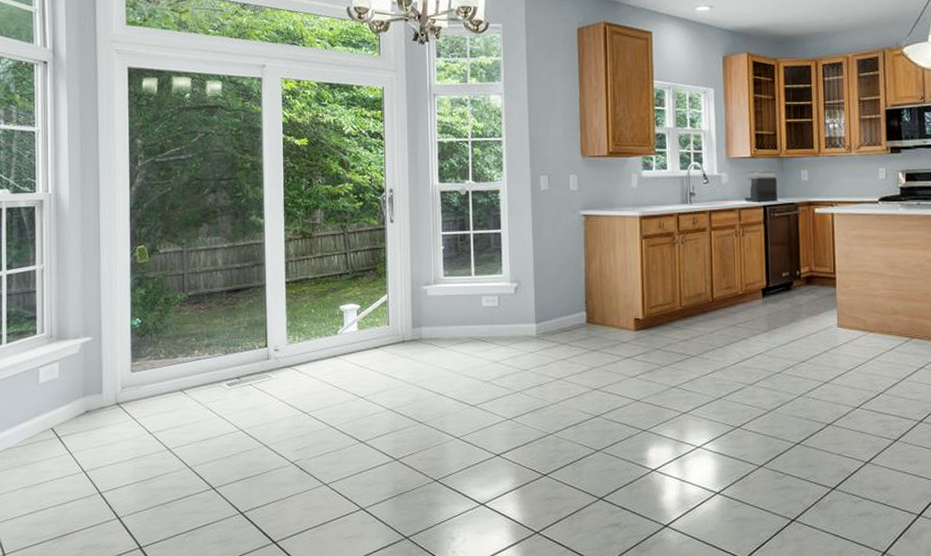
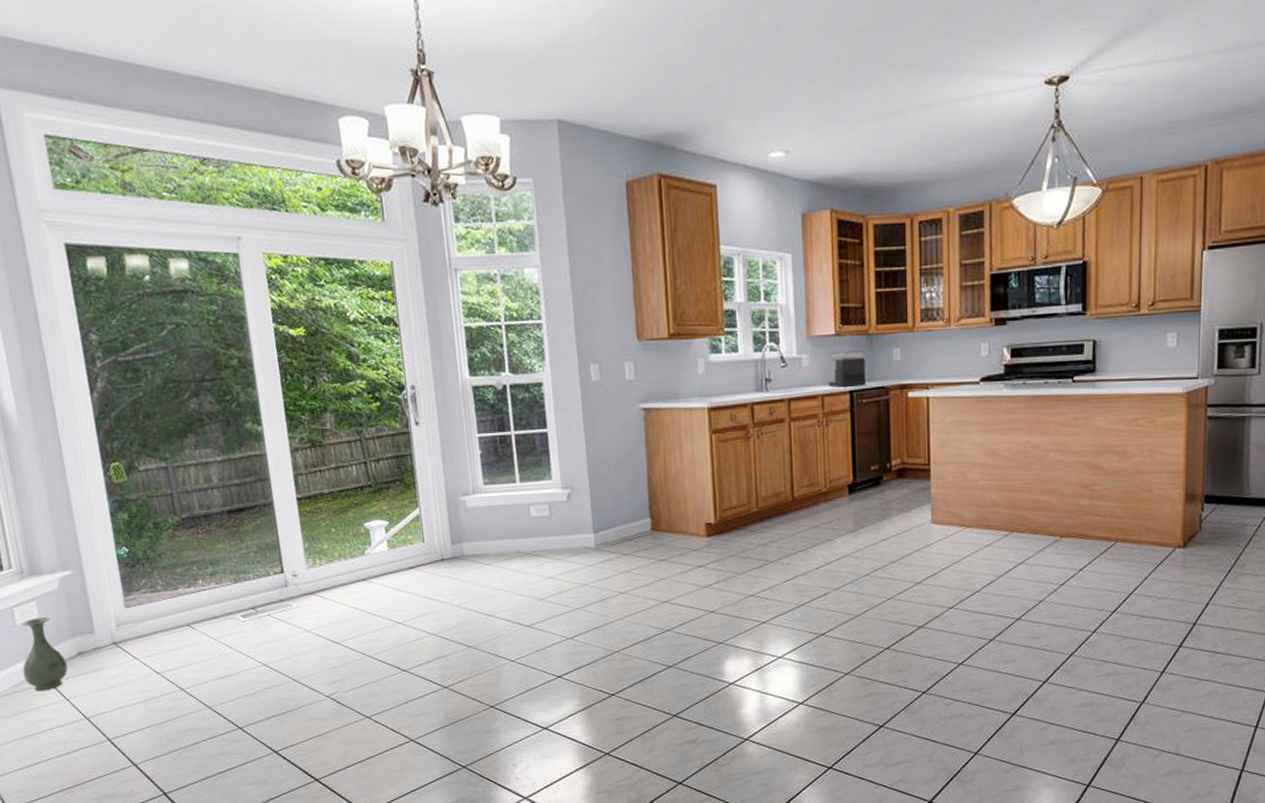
vase: none [37,378,76,445] -> present [22,617,69,691]

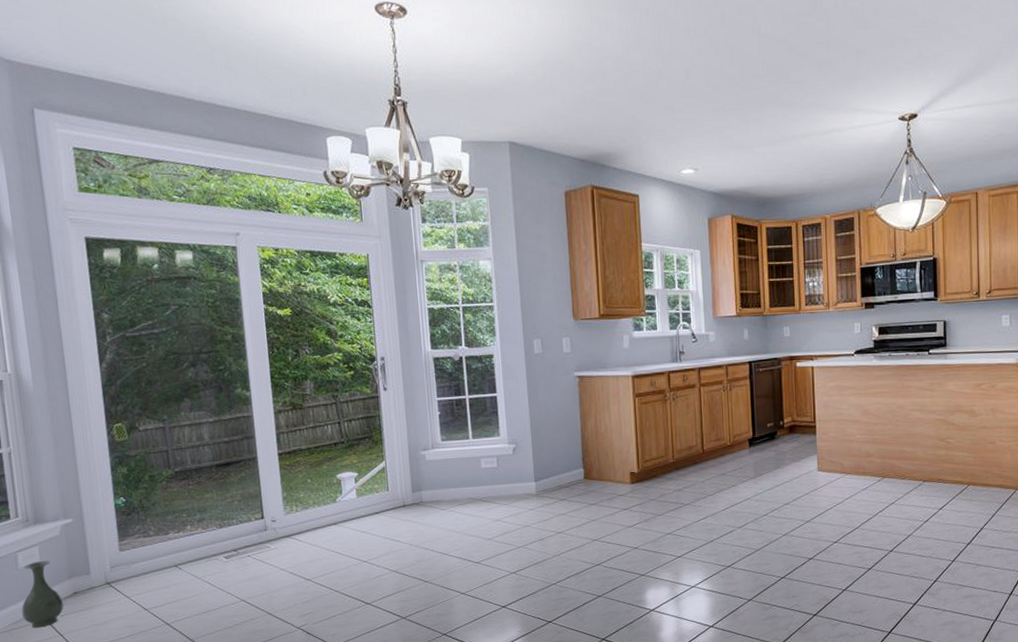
coffee maker: present [828,350,866,387] -> none [731,328,762,359]

